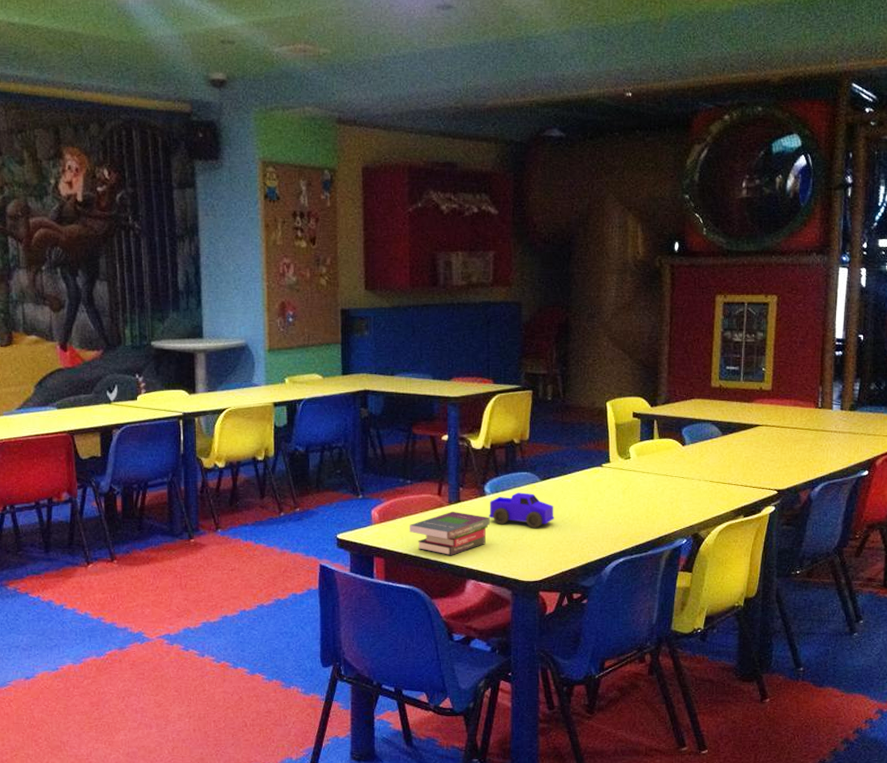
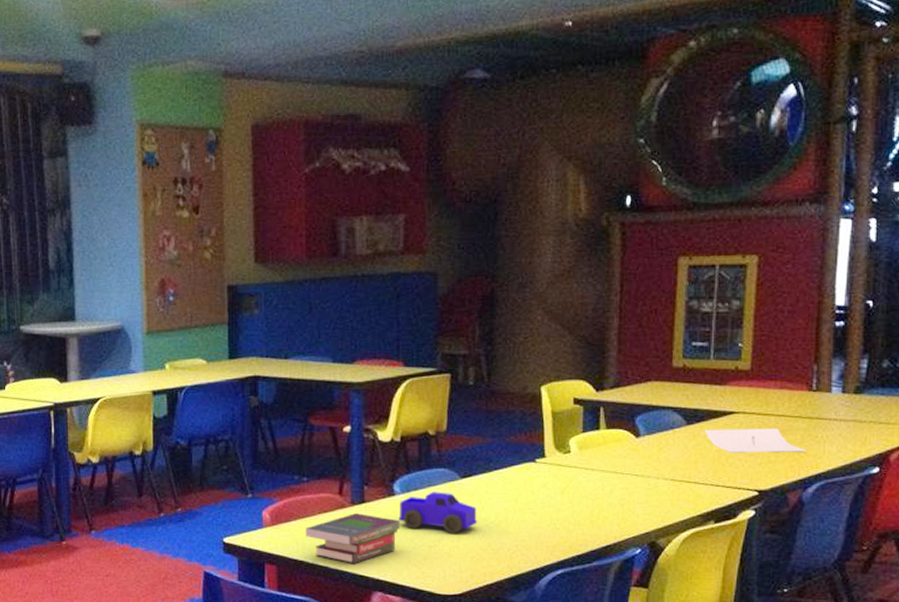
paper sheet: none [736,439,815,459] -> present [704,428,807,453]

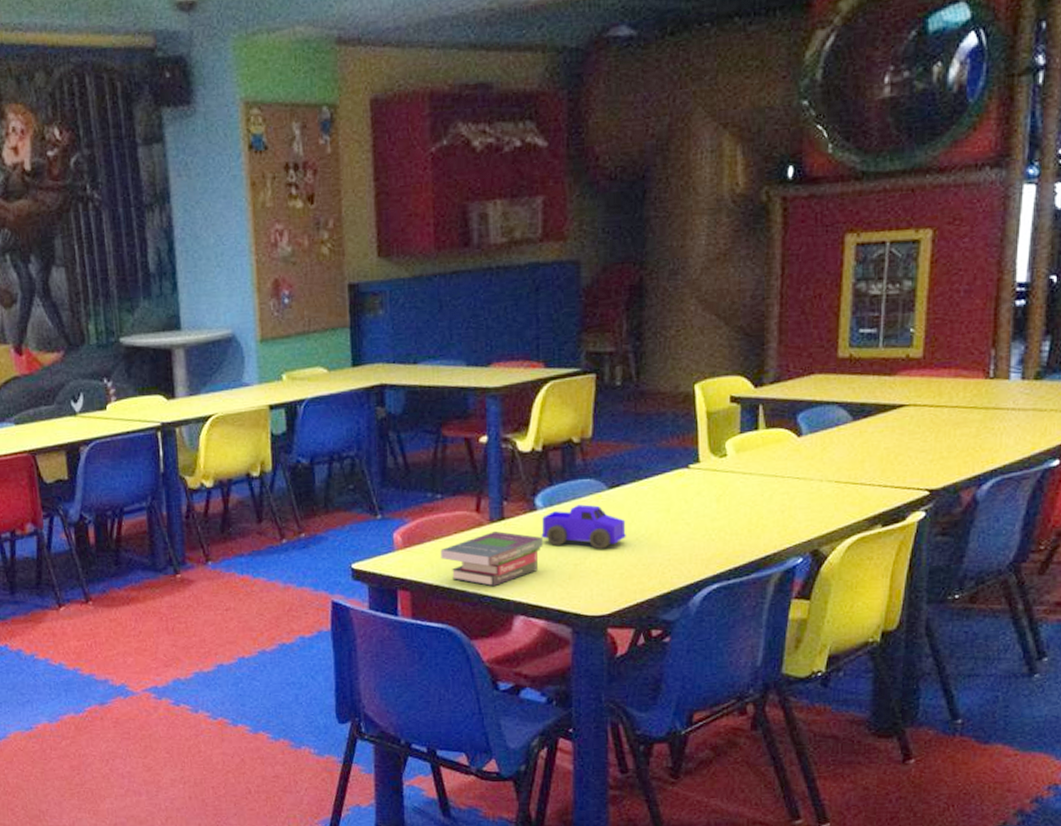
paper sheet: present [704,428,807,453] -> none [872,421,983,450]

